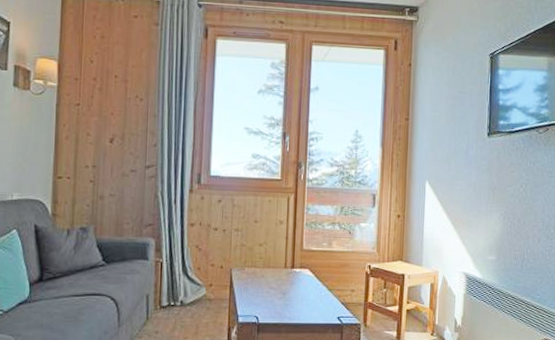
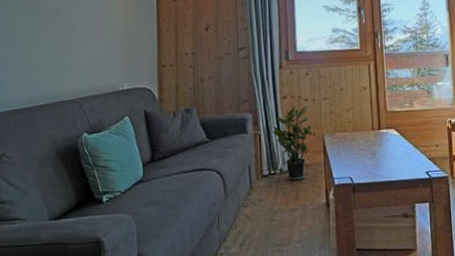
potted plant: none [176,234,220,315] -> present [272,105,313,181]

